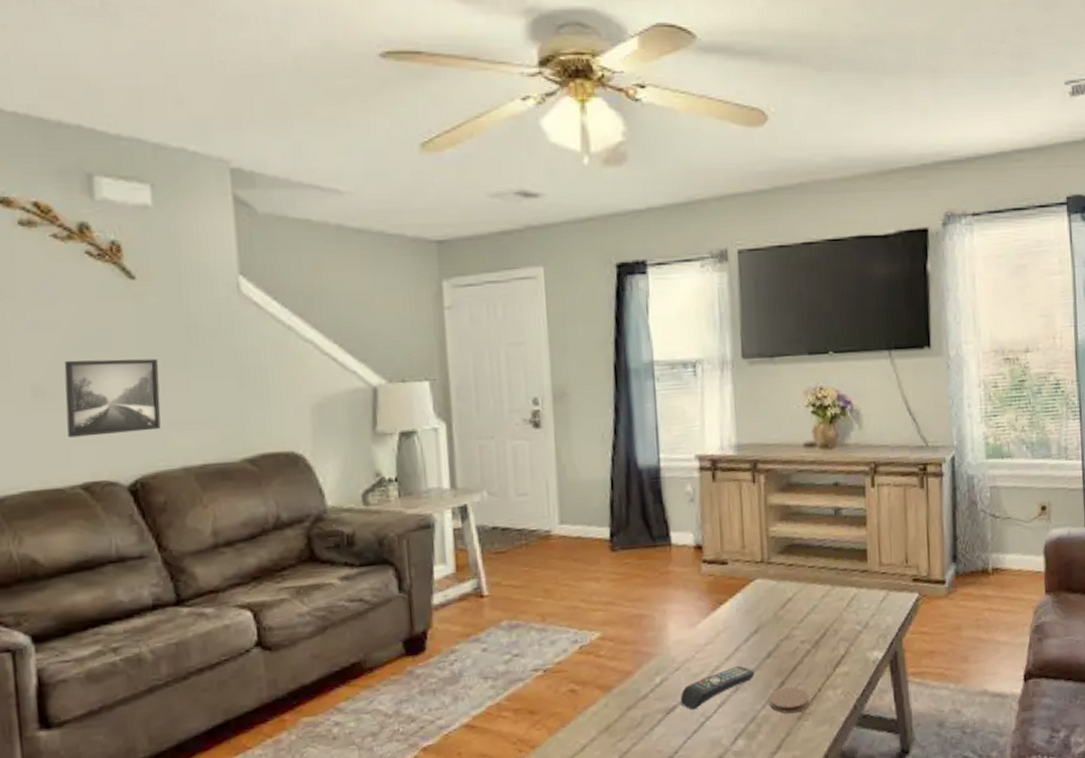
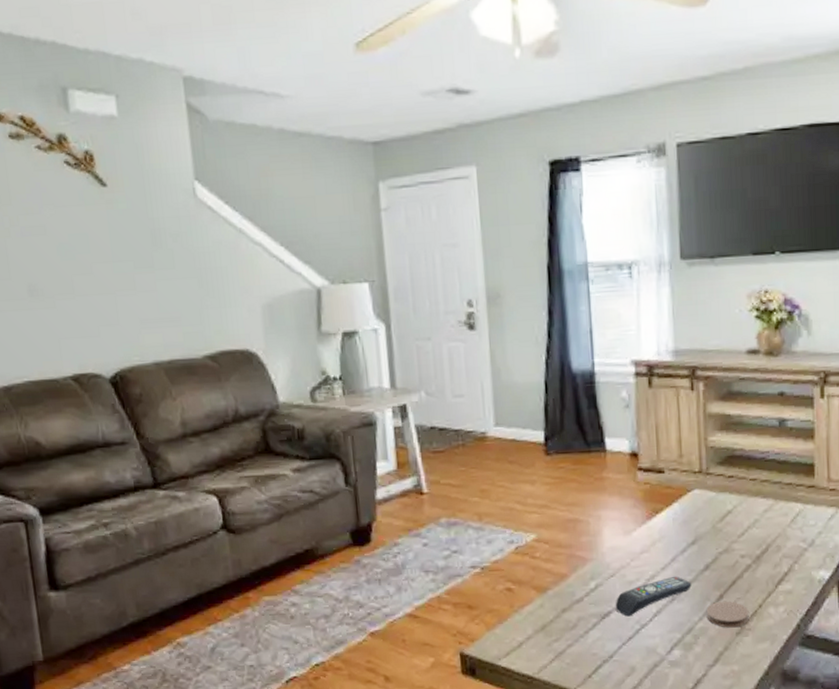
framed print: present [64,358,161,438] -> none [52,261,134,333]

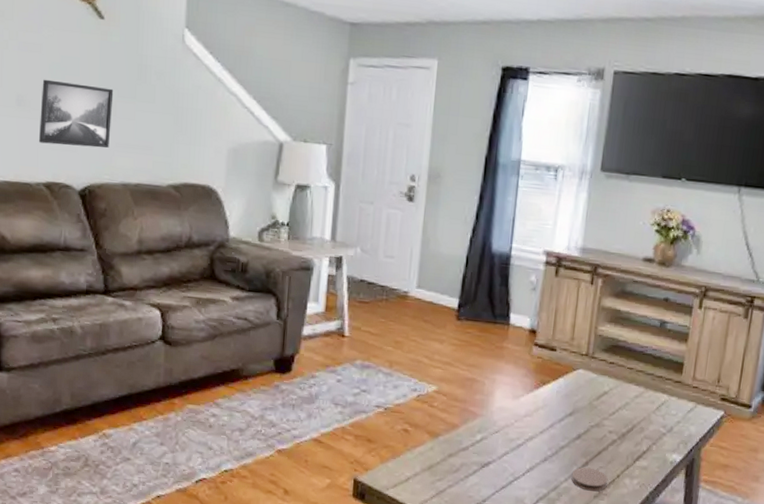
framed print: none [52,261,134,333] -> present [38,79,114,148]
remote control: present [615,576,692,617] -> none [494,440,563,469]

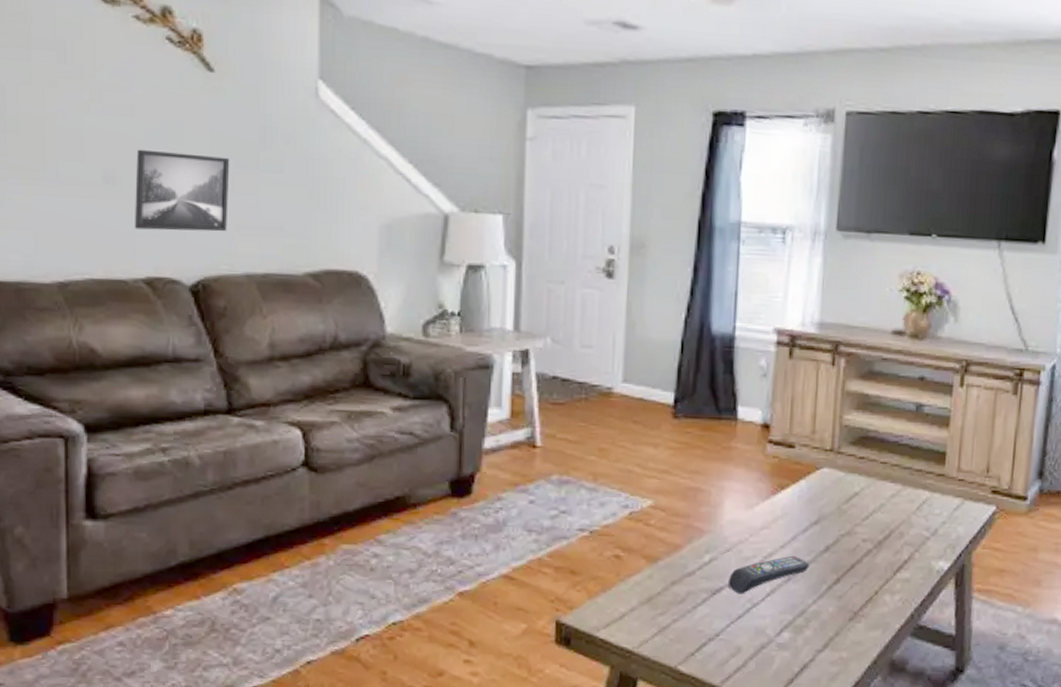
remote control: none [494,440,563,469] -> present [727,555,809,594]
coaster: present [571,467,608,491] -> none [820,585,865,613]

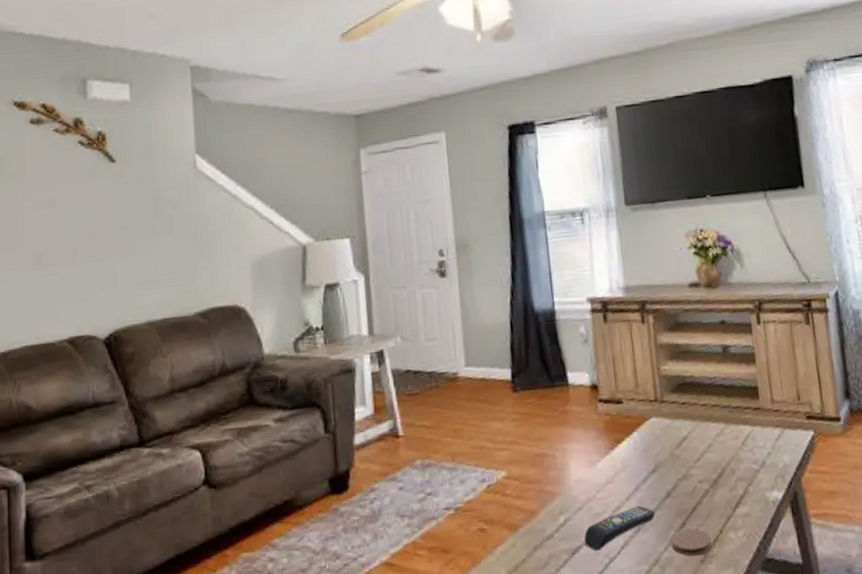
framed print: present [134,149,230,232] -> none [58,228,132,299]
coaster: none [820,585,865,613] -> present [670,527,712,556]

